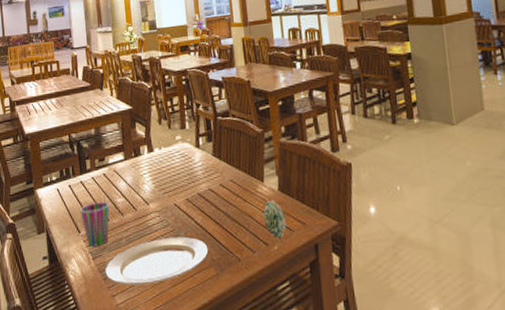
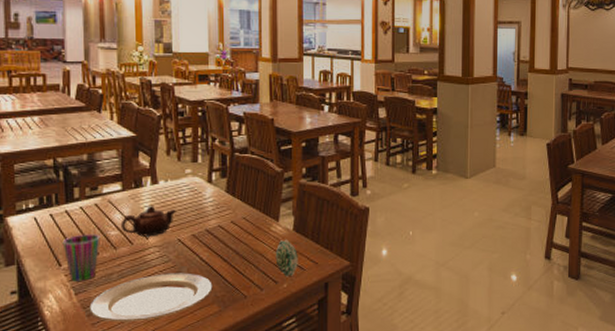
teapot: none [125,172,171,203] -> present [120,204,176,237]

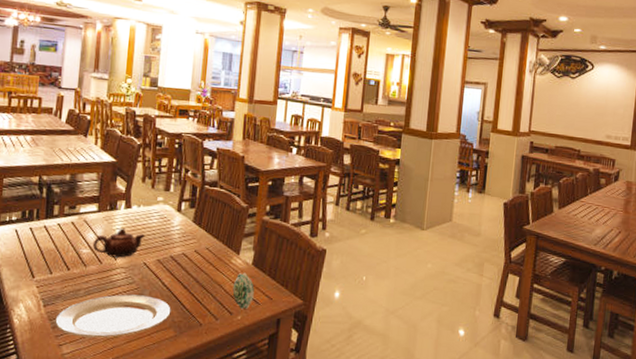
cup: present [62,234,100,281] -> none [38,249,73,294]

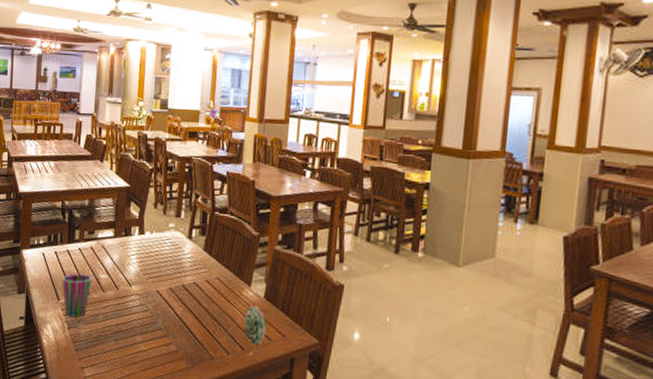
cup: none [38,249,73,294] -> present [62,274,92,317]
plate: present [55,294,171,338] -> none [78,321,184,365]
teapot: present [92,227,145,258] -> none [109,254,158,285]

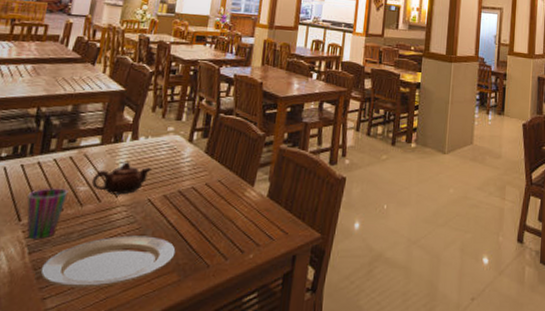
plate: none [78,321,184,365] -> present [40,235,176,288]
teapot: none [109,254,158,285] -> present [91,161,152,195]
succulent plant: present [244,305,267,346] -> none [245,205,269,247]

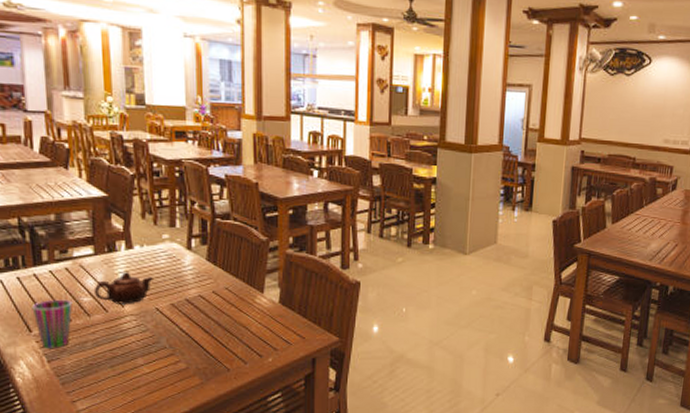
plate: present [40,235,176,288] -> none [63,343,194,391]

